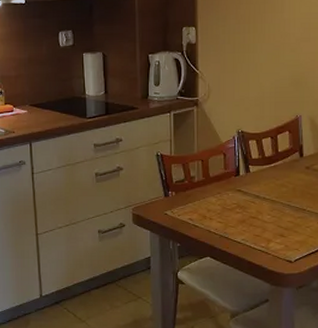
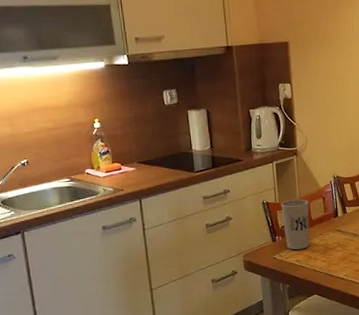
cup: none [176,153,208,208] -> present [281,199,310,250]

